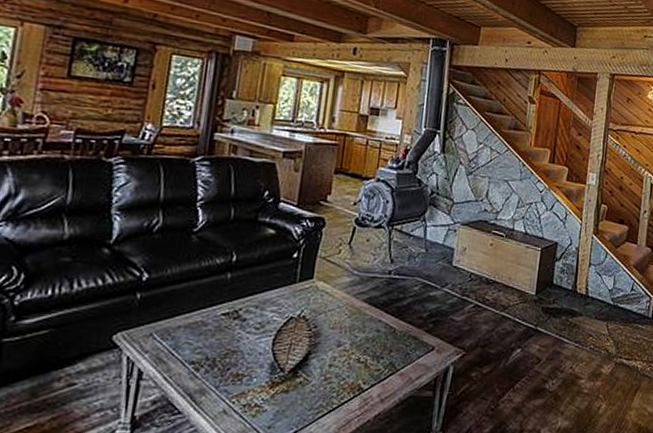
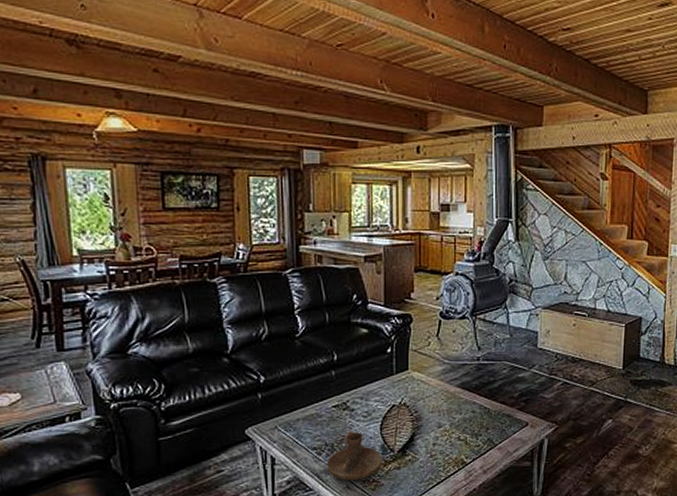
candle holder: none [202,343,270,405] -> present [326,430,382,481]

